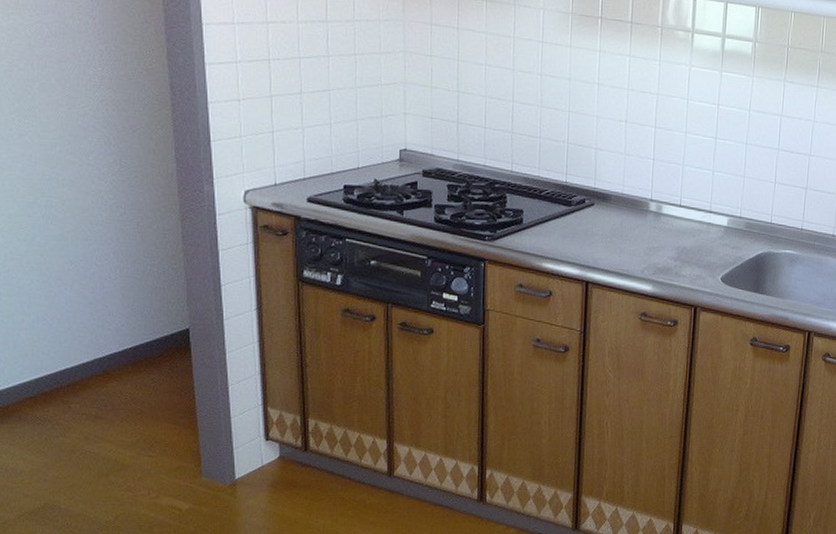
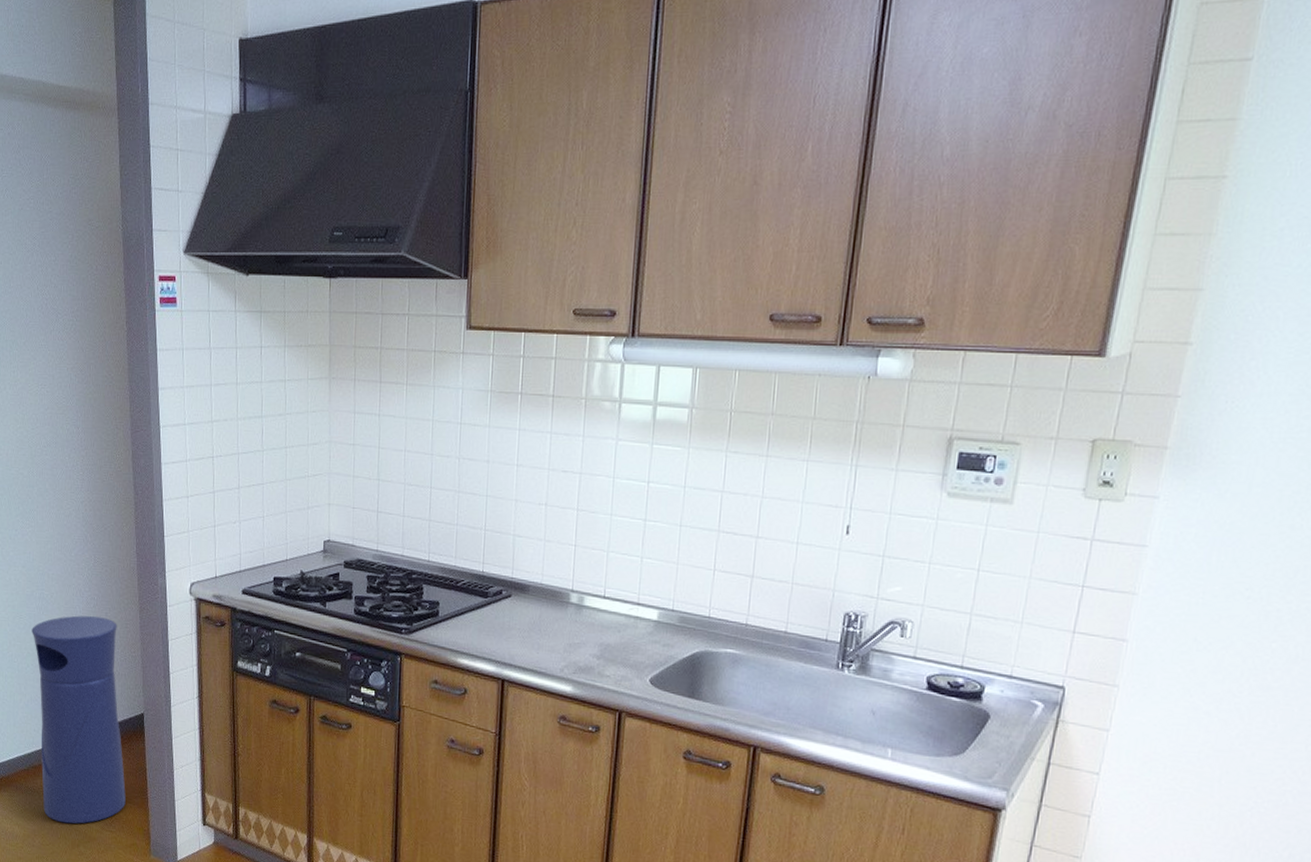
trash can: none [36,225,168,453] -> present [32,615,126,824]

